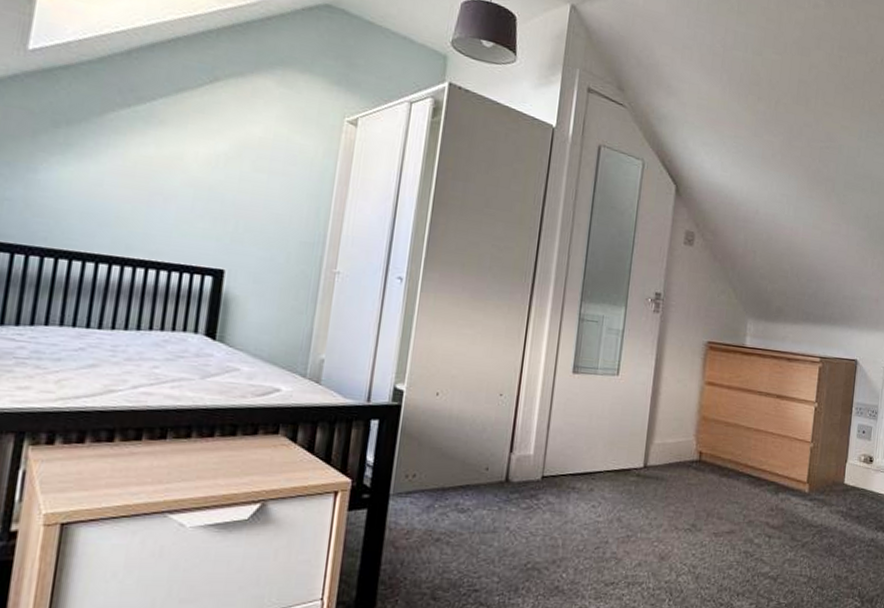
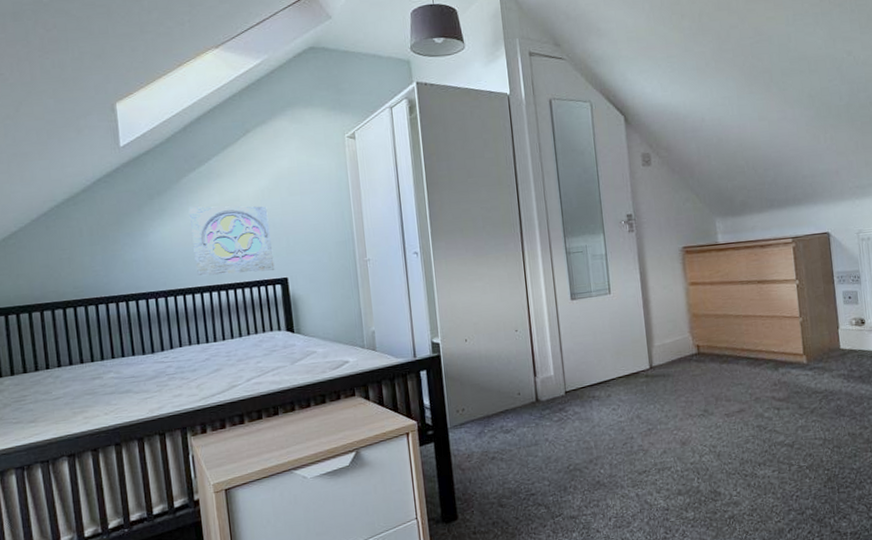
wall ornament: none [95,150,219,257] -> present [188,206,275,276]

